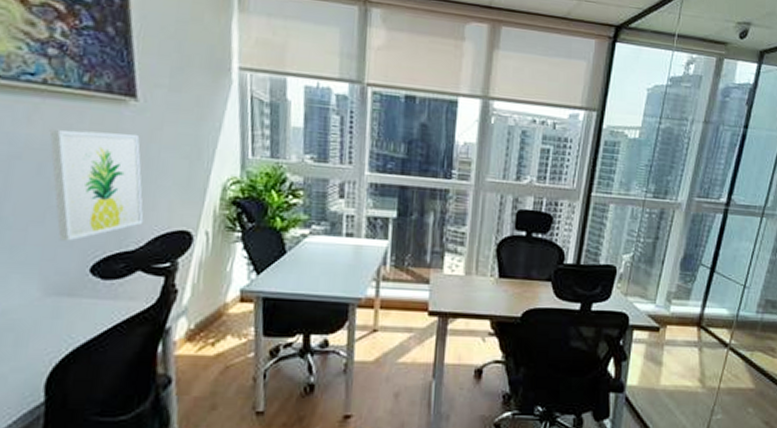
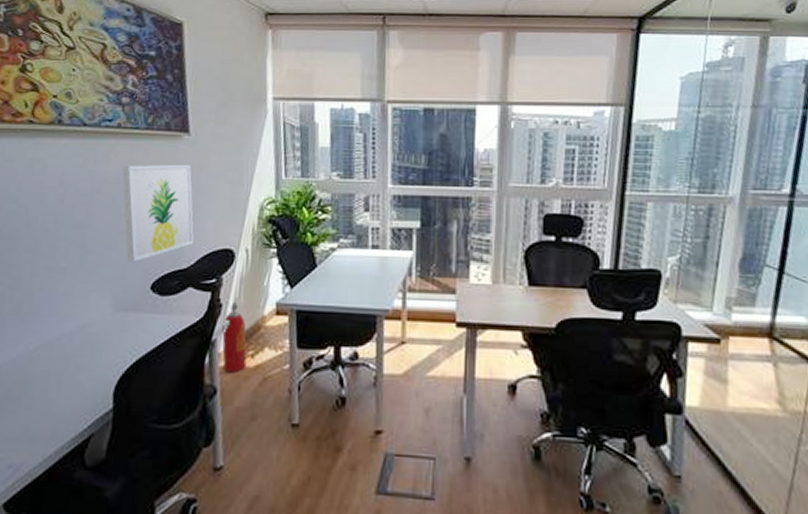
fire extinguisher: none [177,288,207,362] -> present [222,302,247,373]

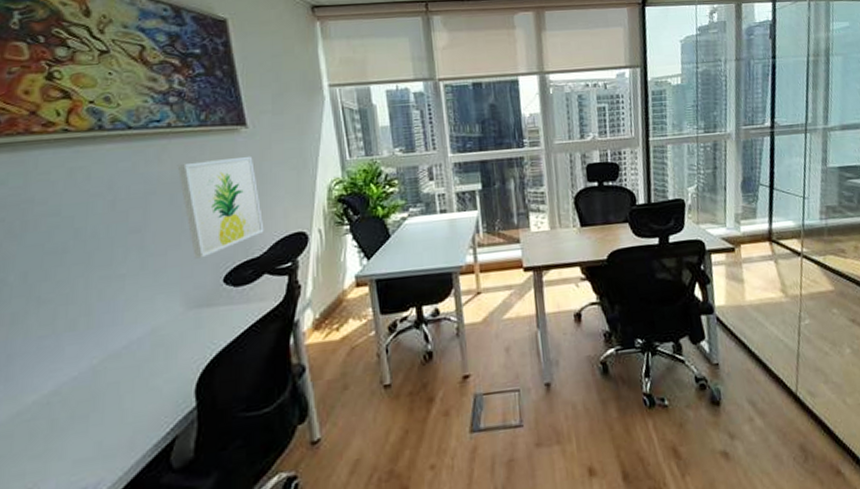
fire extinguisher: present [222,302,247,373] -> none [304,281,332,350]

